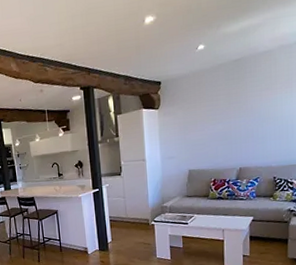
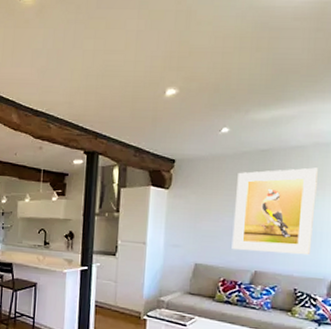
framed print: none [216,68,285,153] -> present [232,167,318,255]

